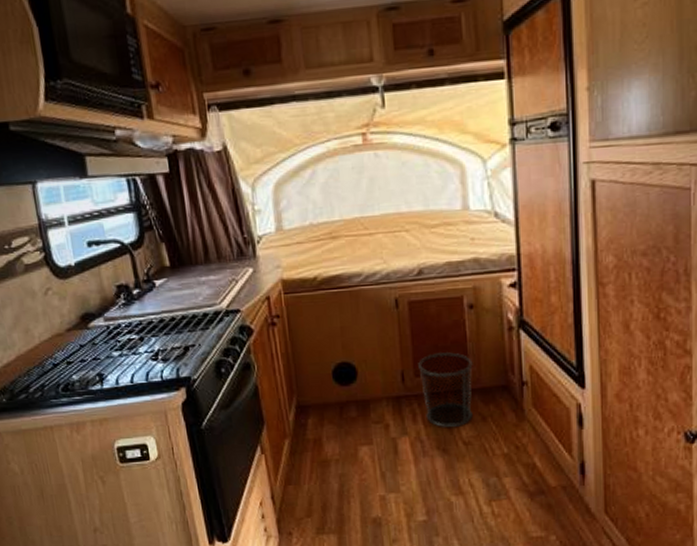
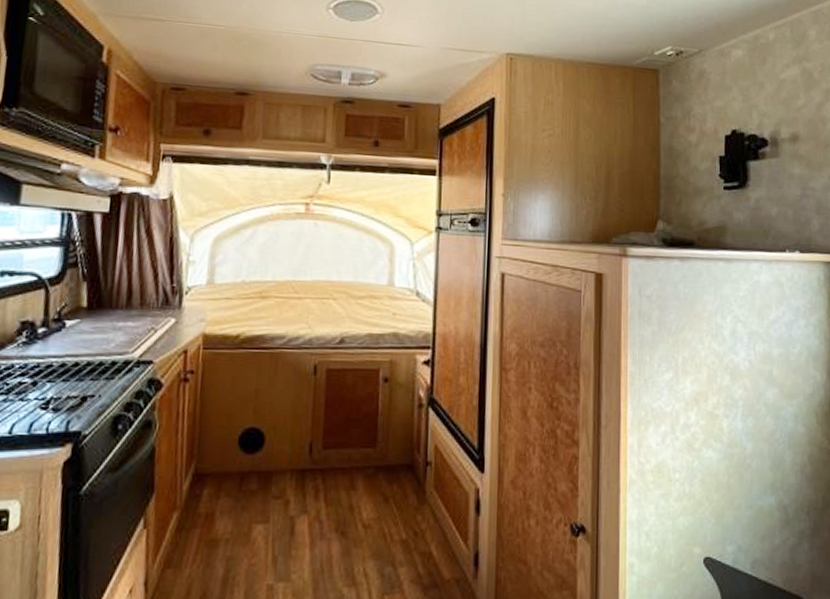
trash can: present [418,352,473,427] -> none [328,425,382,507]

